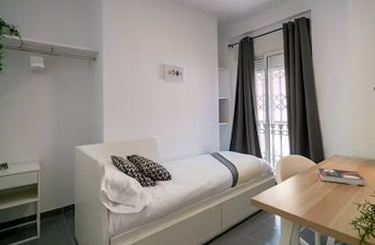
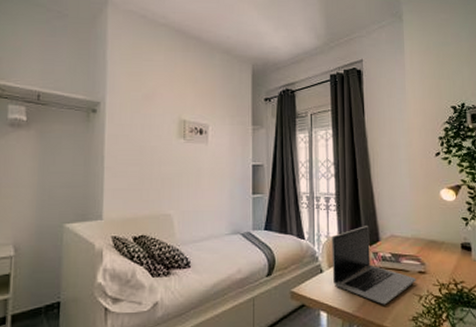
laptop: none [284,147,356,211] -> present [331,226,416,305]

